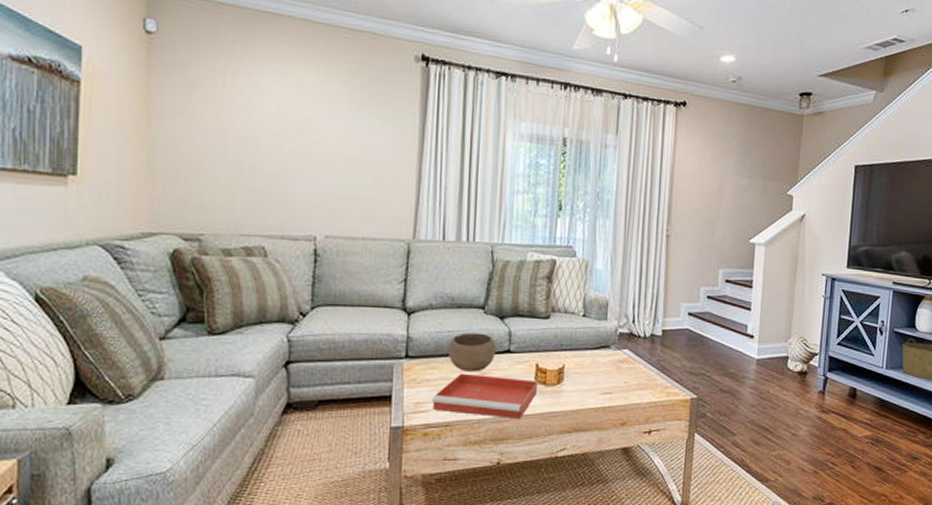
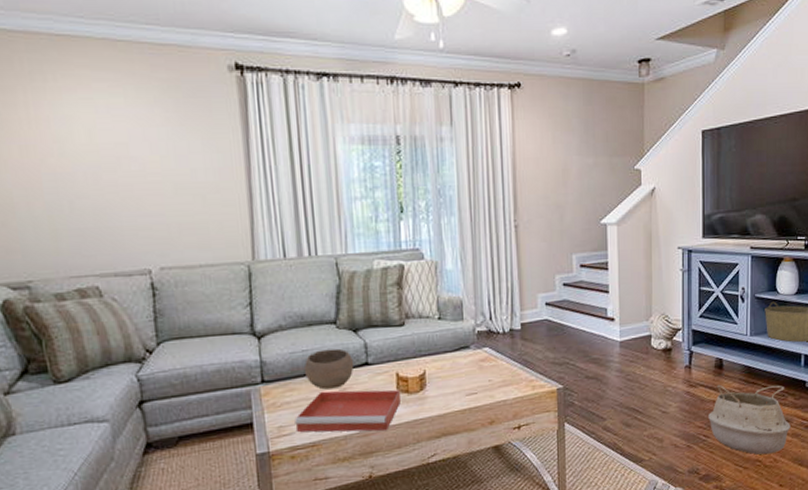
woven basket: none [837,413,919,490] -> present [708,384,791,455]

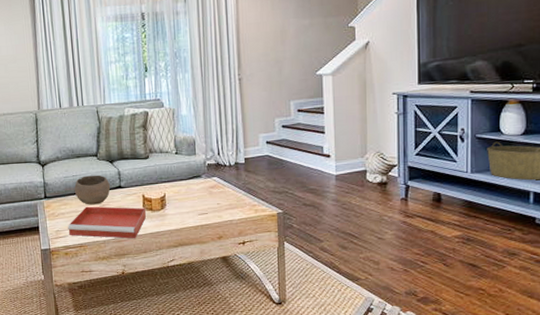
woven basket: present [708,384,791,455] -> none [426,216,518,284]

